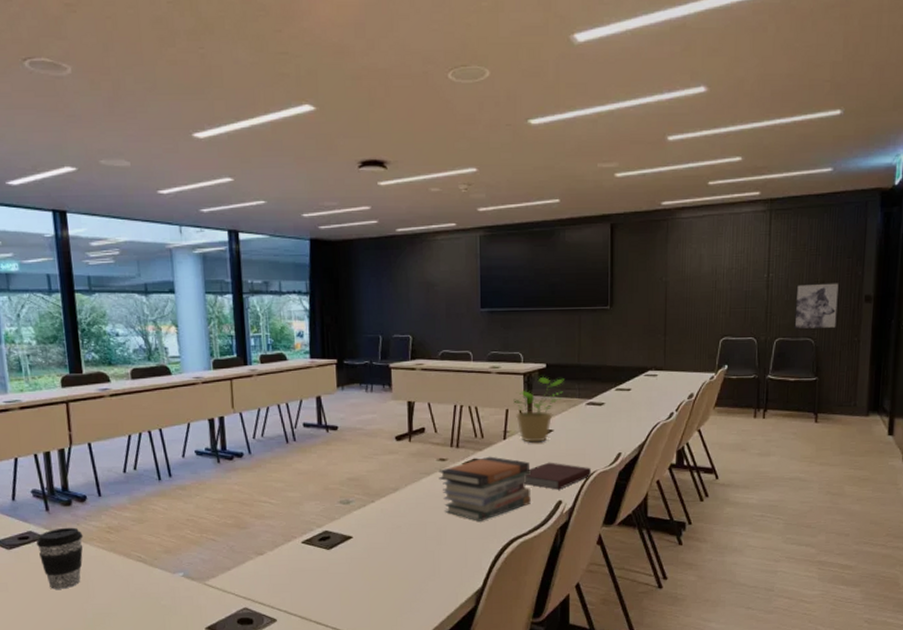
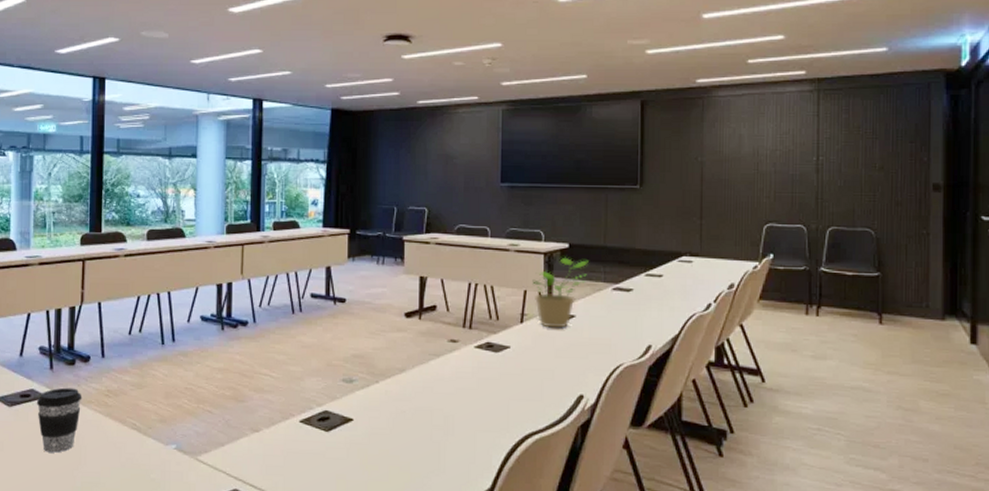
book stack: present [438,456,532,521] -> none [449,340,551,412]
notebook: present [524,462,591,490] -> none [542,351,617,383]
wall art: present [794,282,840,330] -> none [850,168,902,219]

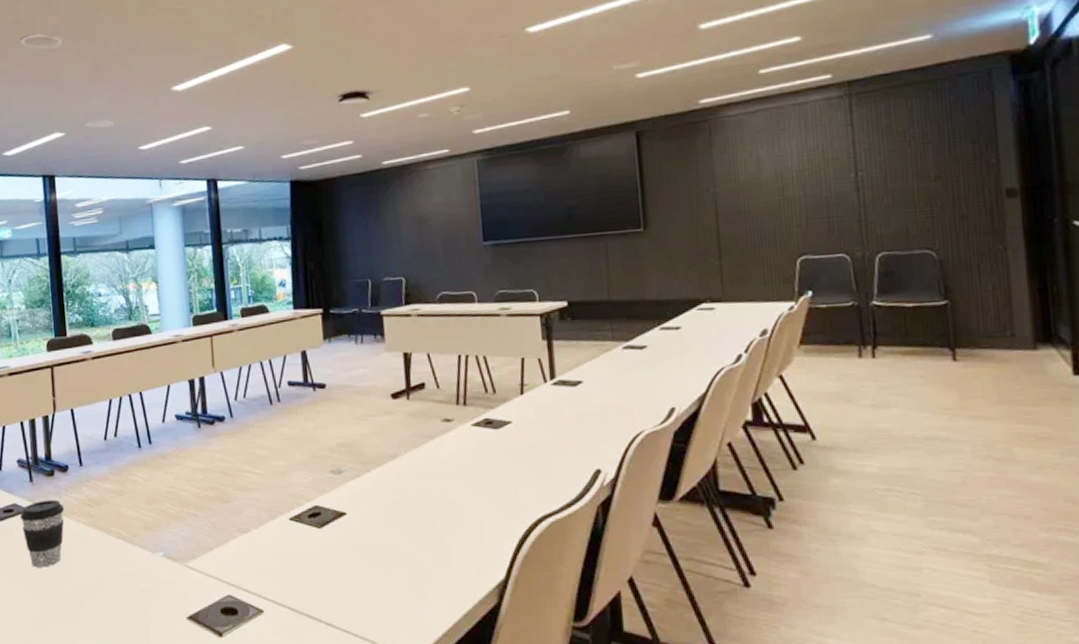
potted plant: present [532,257,589,328] -> none [529,316,592,397]

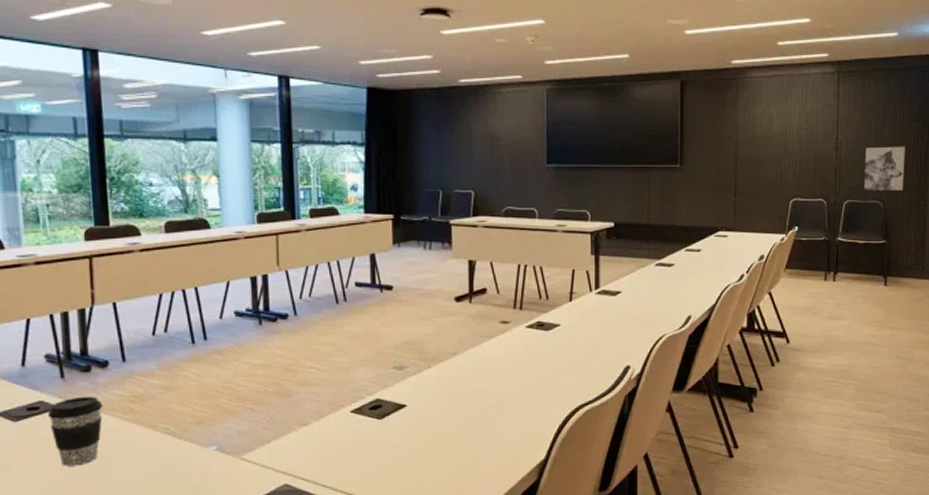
wall art: none [899,174,969,241] -> present [863,145,907,192]

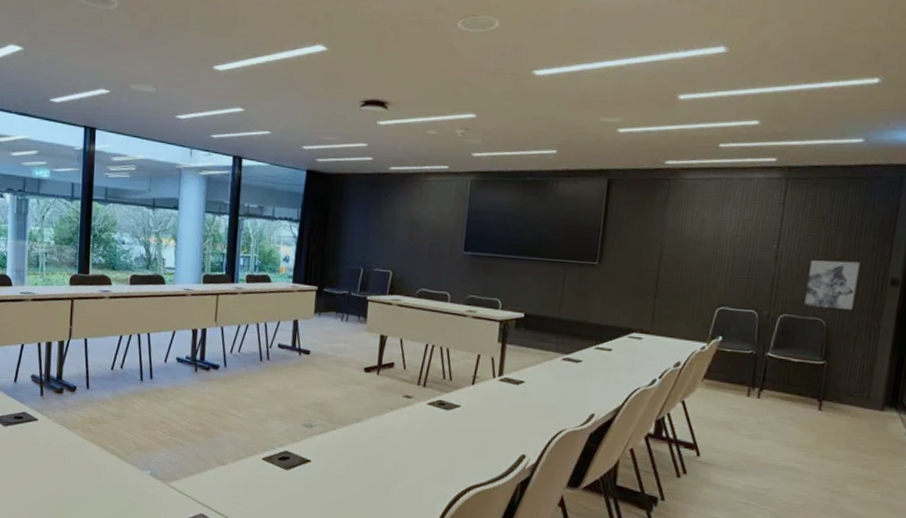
coffee cup: present [47,396,103,466] -> none [28,413,69,470]

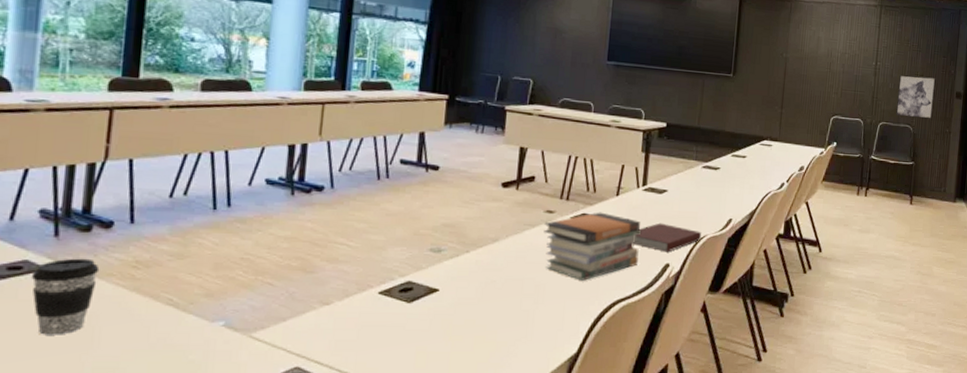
coffee cup: none [28,413,69,470] -> present [31,258,100,335]
book stack: none [402,399,498,464] -> present [543,212,642,281]
notebook: none [488,413,560,444] -> present [633,223,701,252]

